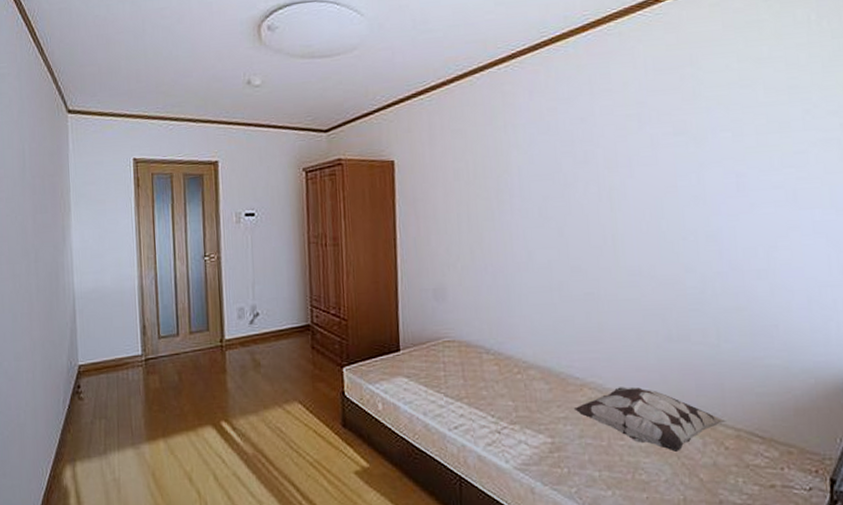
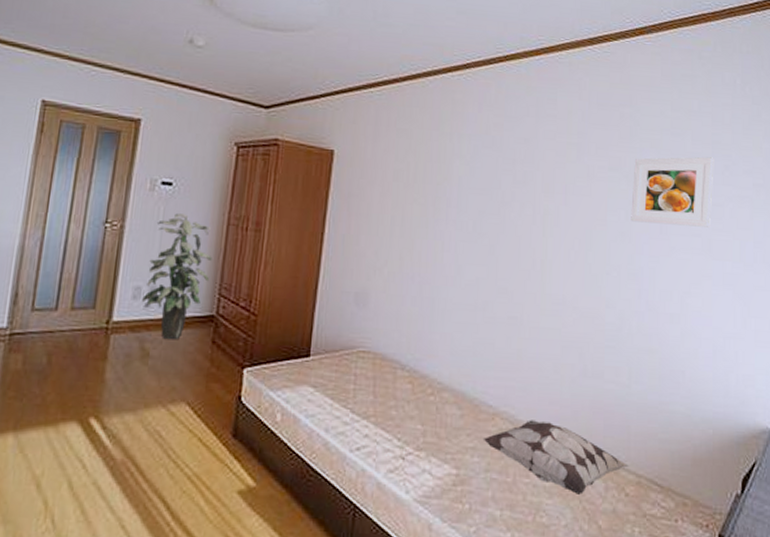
indoor plant: none [246,239,300,349] -> present [142,213,212,339]
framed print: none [701,103,794,184] -> present [631,157,714,227]

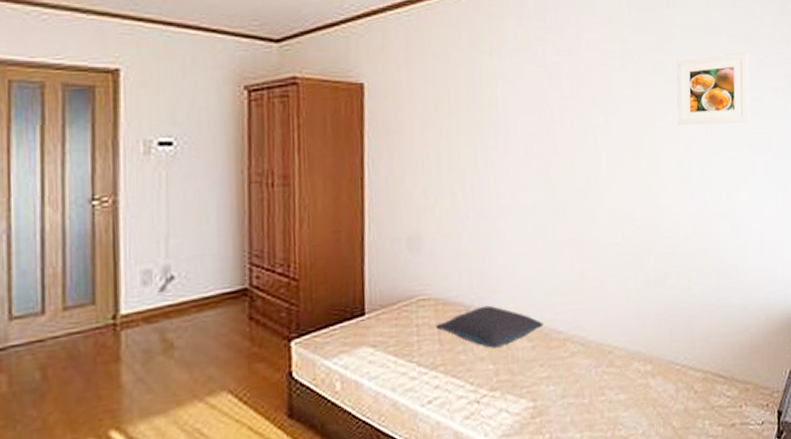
indoor plant: present [142,213,212,339] -> none [155,177,235,324]
pillow: none [372,367,475,411] -> present [436,305,544,349]
decorative pillow: present [483,420,629,495] -> none [556,337,695,402]

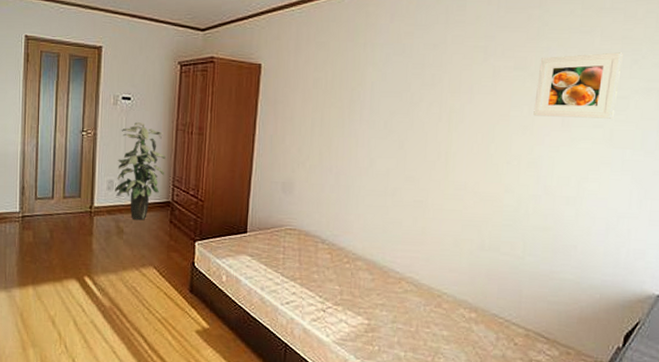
indoor plant: none [155,177,235,324] -> present [115,122,166,220]
pillow: present [436,305,544,349] -> none [298,241,384,275]

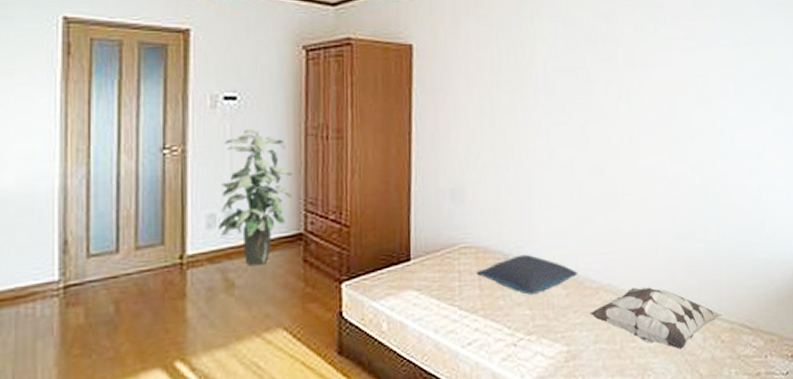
pillow: none [298,241,384,275] -> present [476,254,578,296]
decorative pillow: none [390,284,519,343] -> present [589,287,723,349]
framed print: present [533,52,623,119] -> none [707,19,778,88]

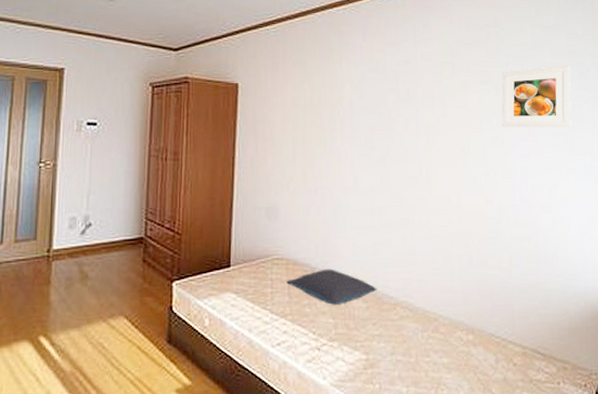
indoor plant: present [218,129,293,265] -> none [78,150,137,261]
decorative pillow: present [589,287,723,349] -> none [387,306,515,368]
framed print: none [707,19,778,88] -> present [502,66,571,127]

